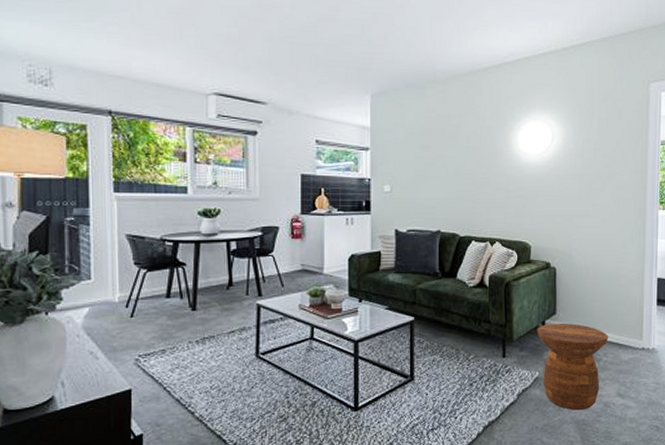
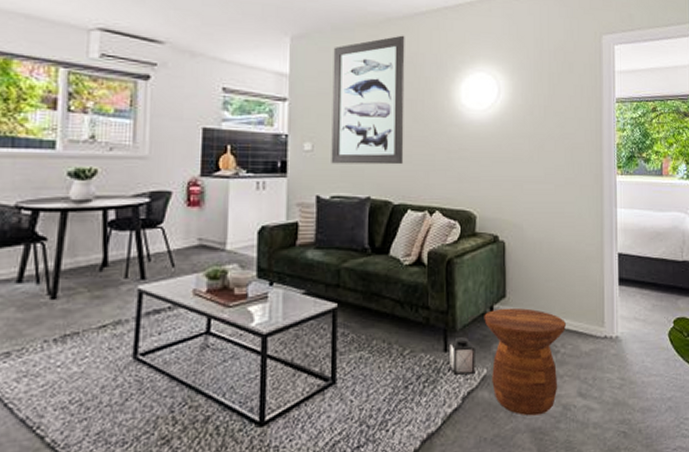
wall art: none [407,90,469,203] -> present [331,35,405,165]
lantern: none [506,329,529,376] -> present [448,316,475,375]

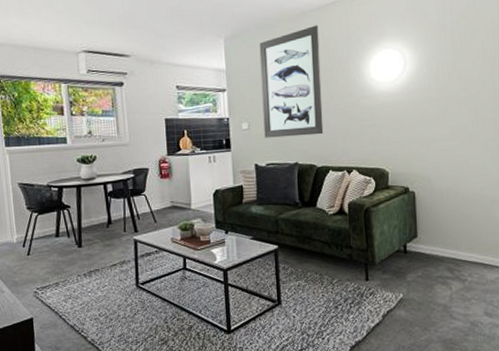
lantern: present [448,316,475,375] -> none [369,253,393,298]
side table: present [484,307,567,416] -> none [398,245,473,330]

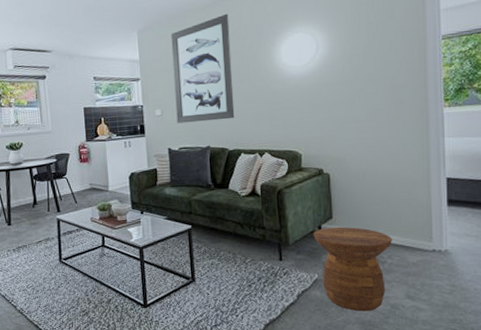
side table: none [398,245,473,330] -> present [313,226,393,312]

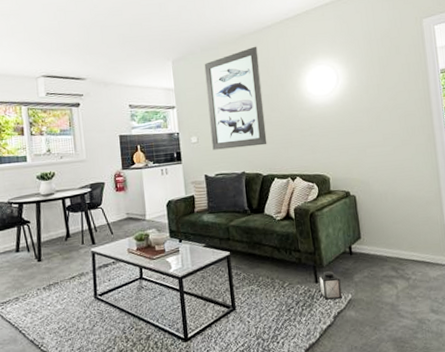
lantern: none [283,234,308,278] -> present [318,255,342,300]
side table: present [313,226,393,312] -> none [344,246,415,329]

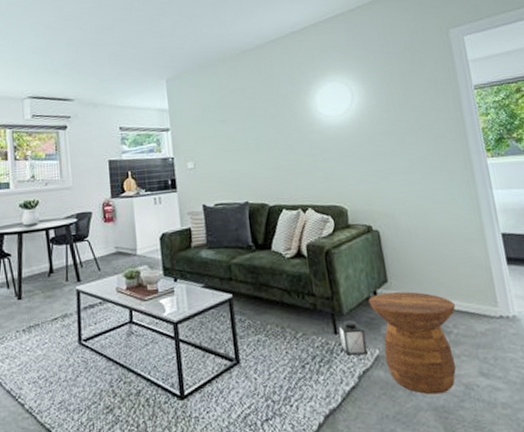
wall art: present [204,46,267,150] -> none [201,62,273,177]
side table: none [344,246,415,329] -> present [368,291,457,395]

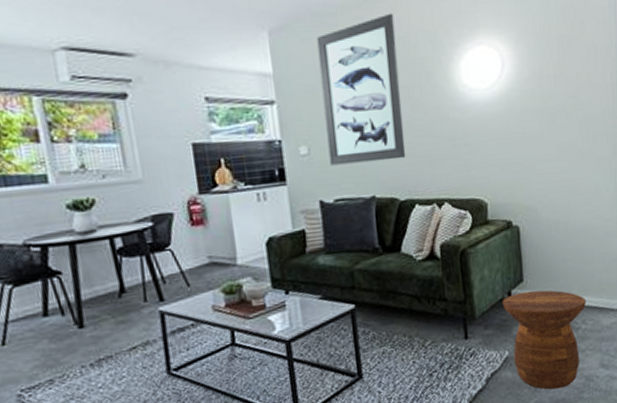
wall art: none [201,62,273,177] -> present [316,13,406,166]
lantern: present [337,301,368,356] -> none [468,304,497,360]

